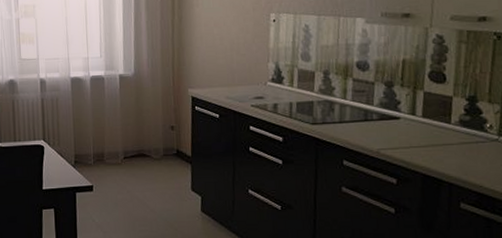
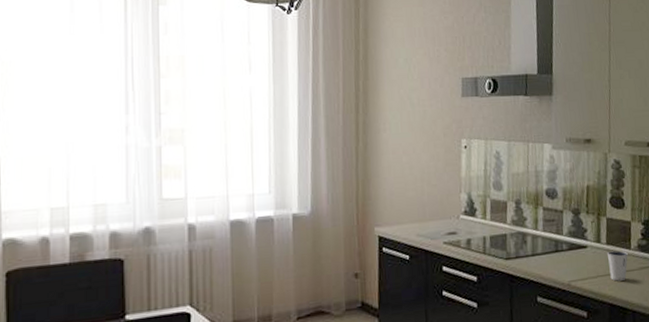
dixie cup: none [422,124,448,153] -> present [606,250,629,281]

